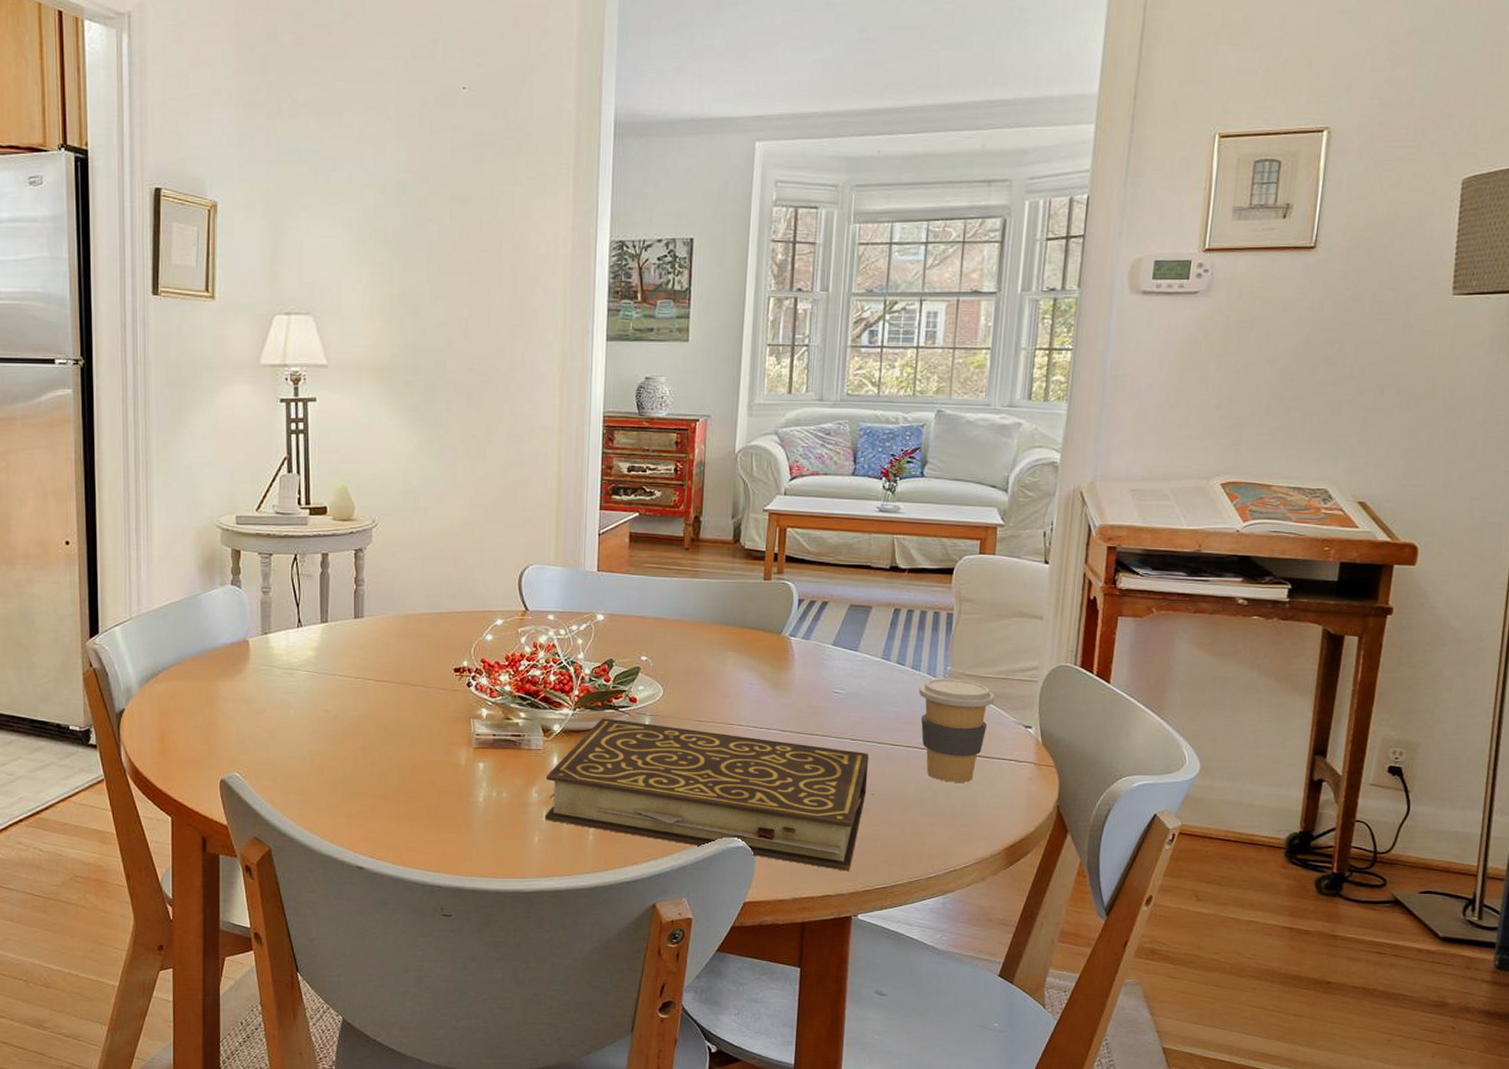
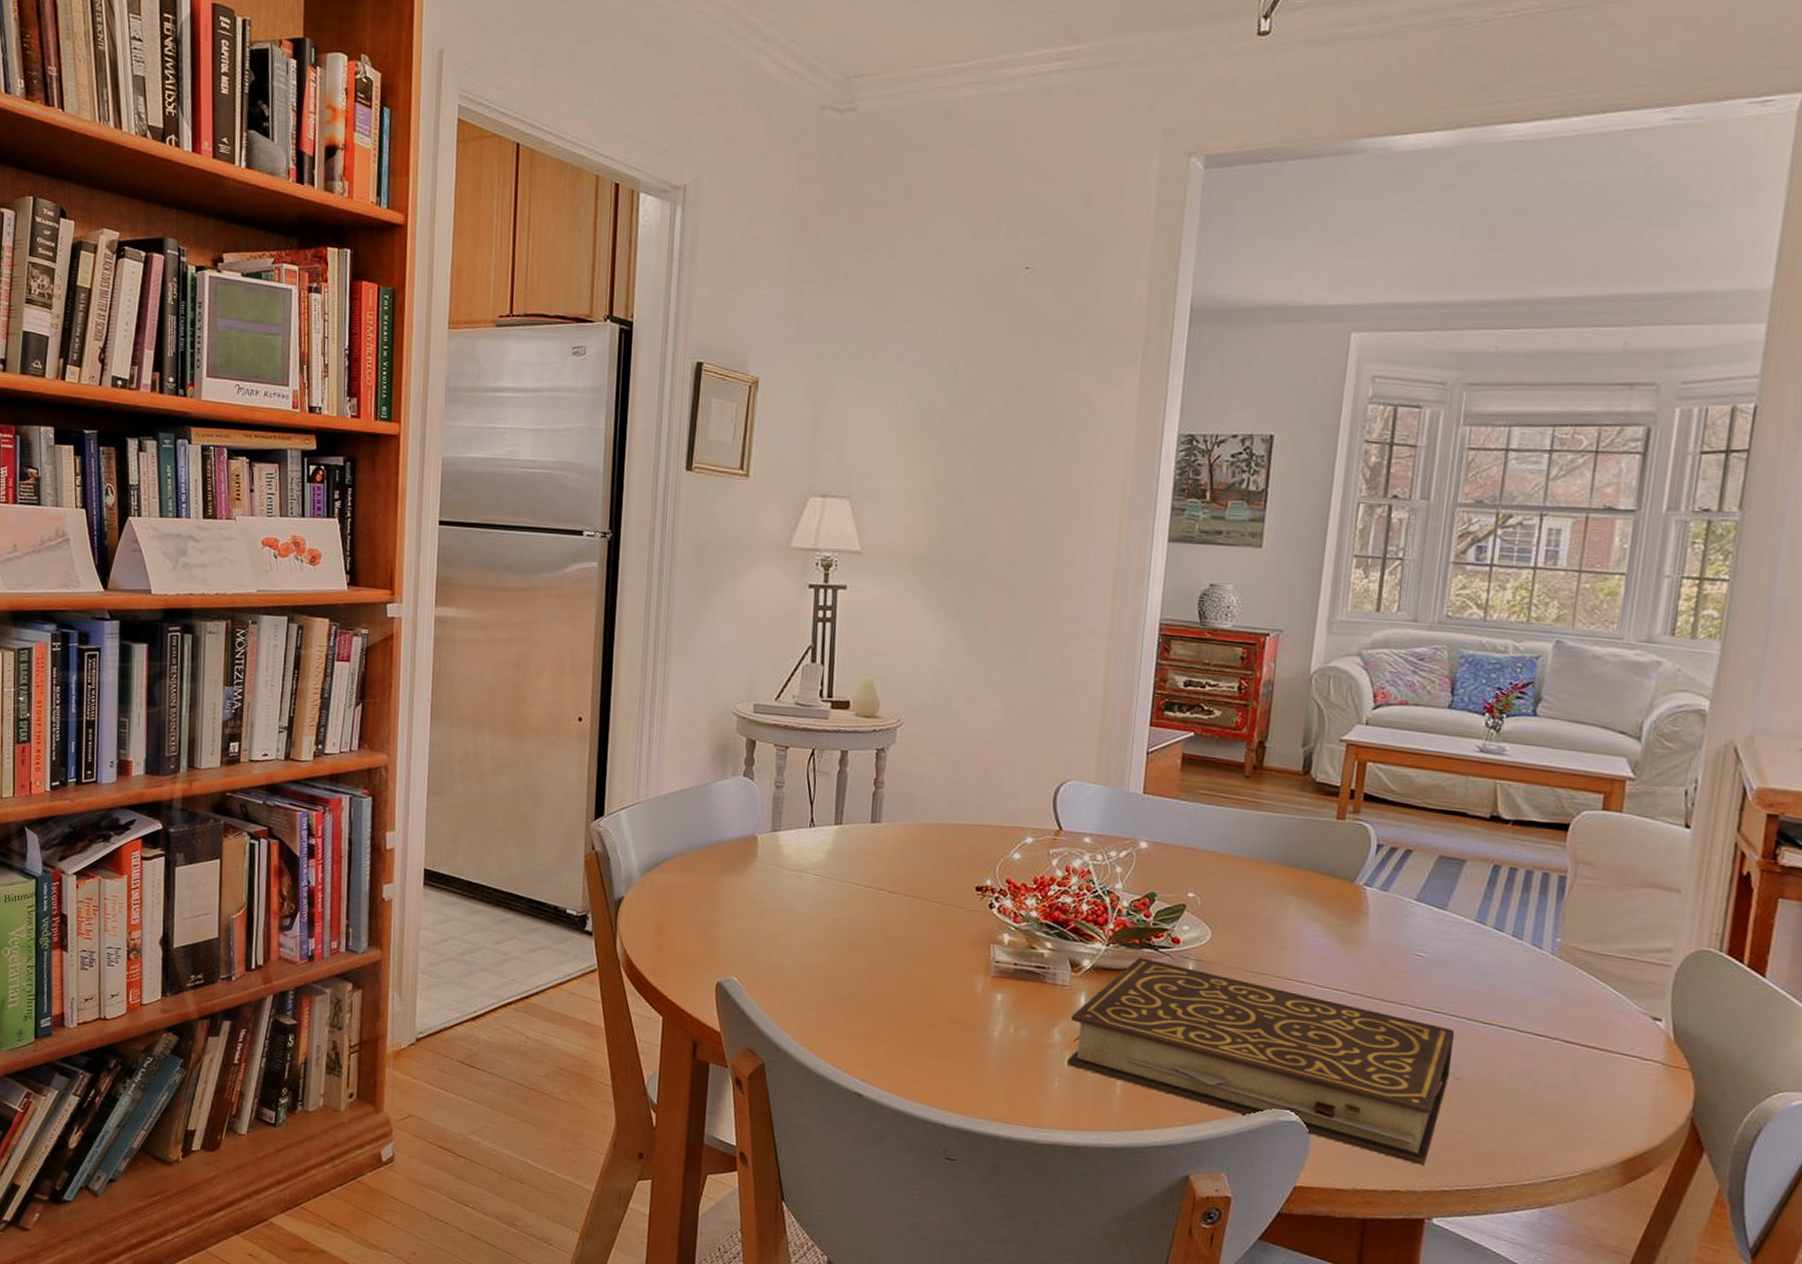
coffee cup: present [919,678,995,782] -> none [1520,950,1616,1077]

